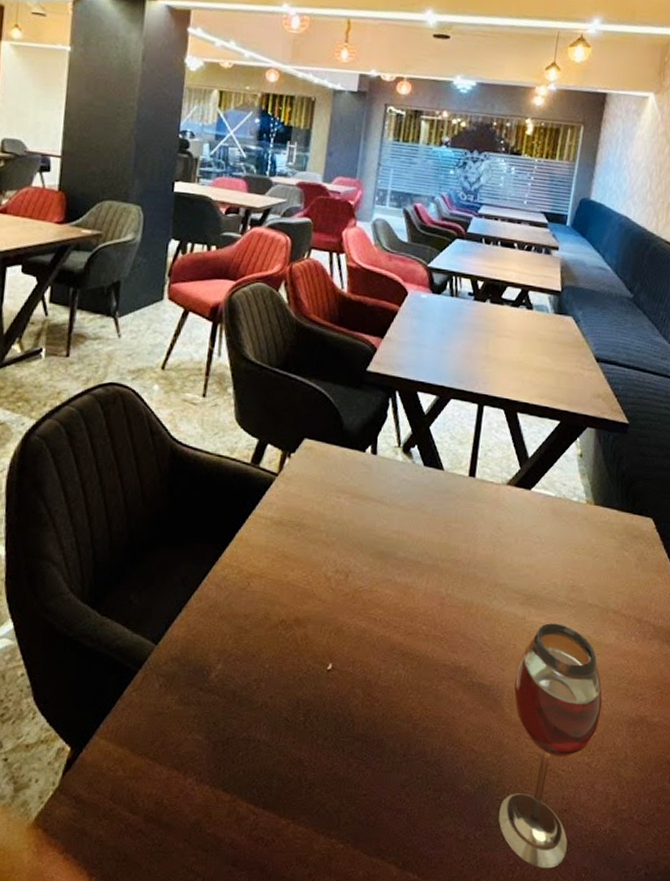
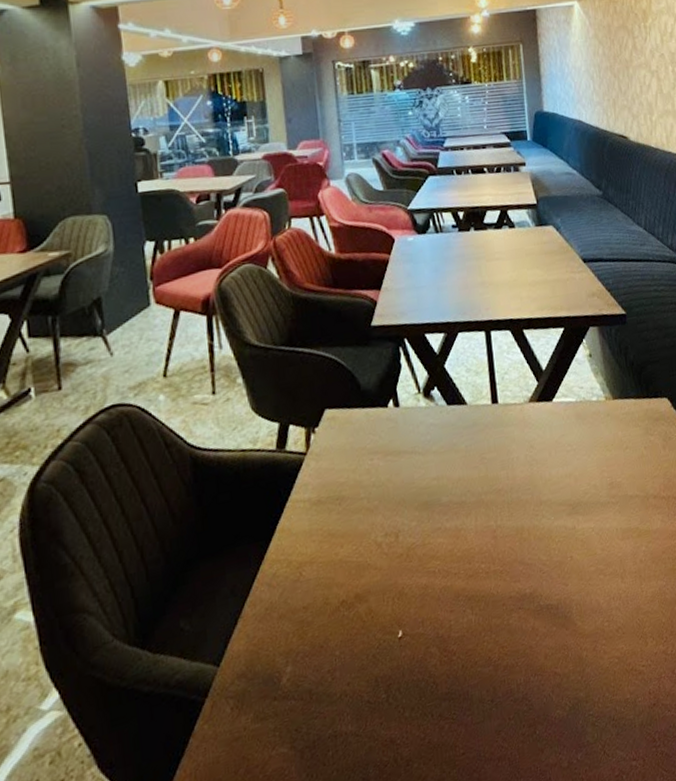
wineglass: present [498,623,603,868] -> none [578,523,665,770]

